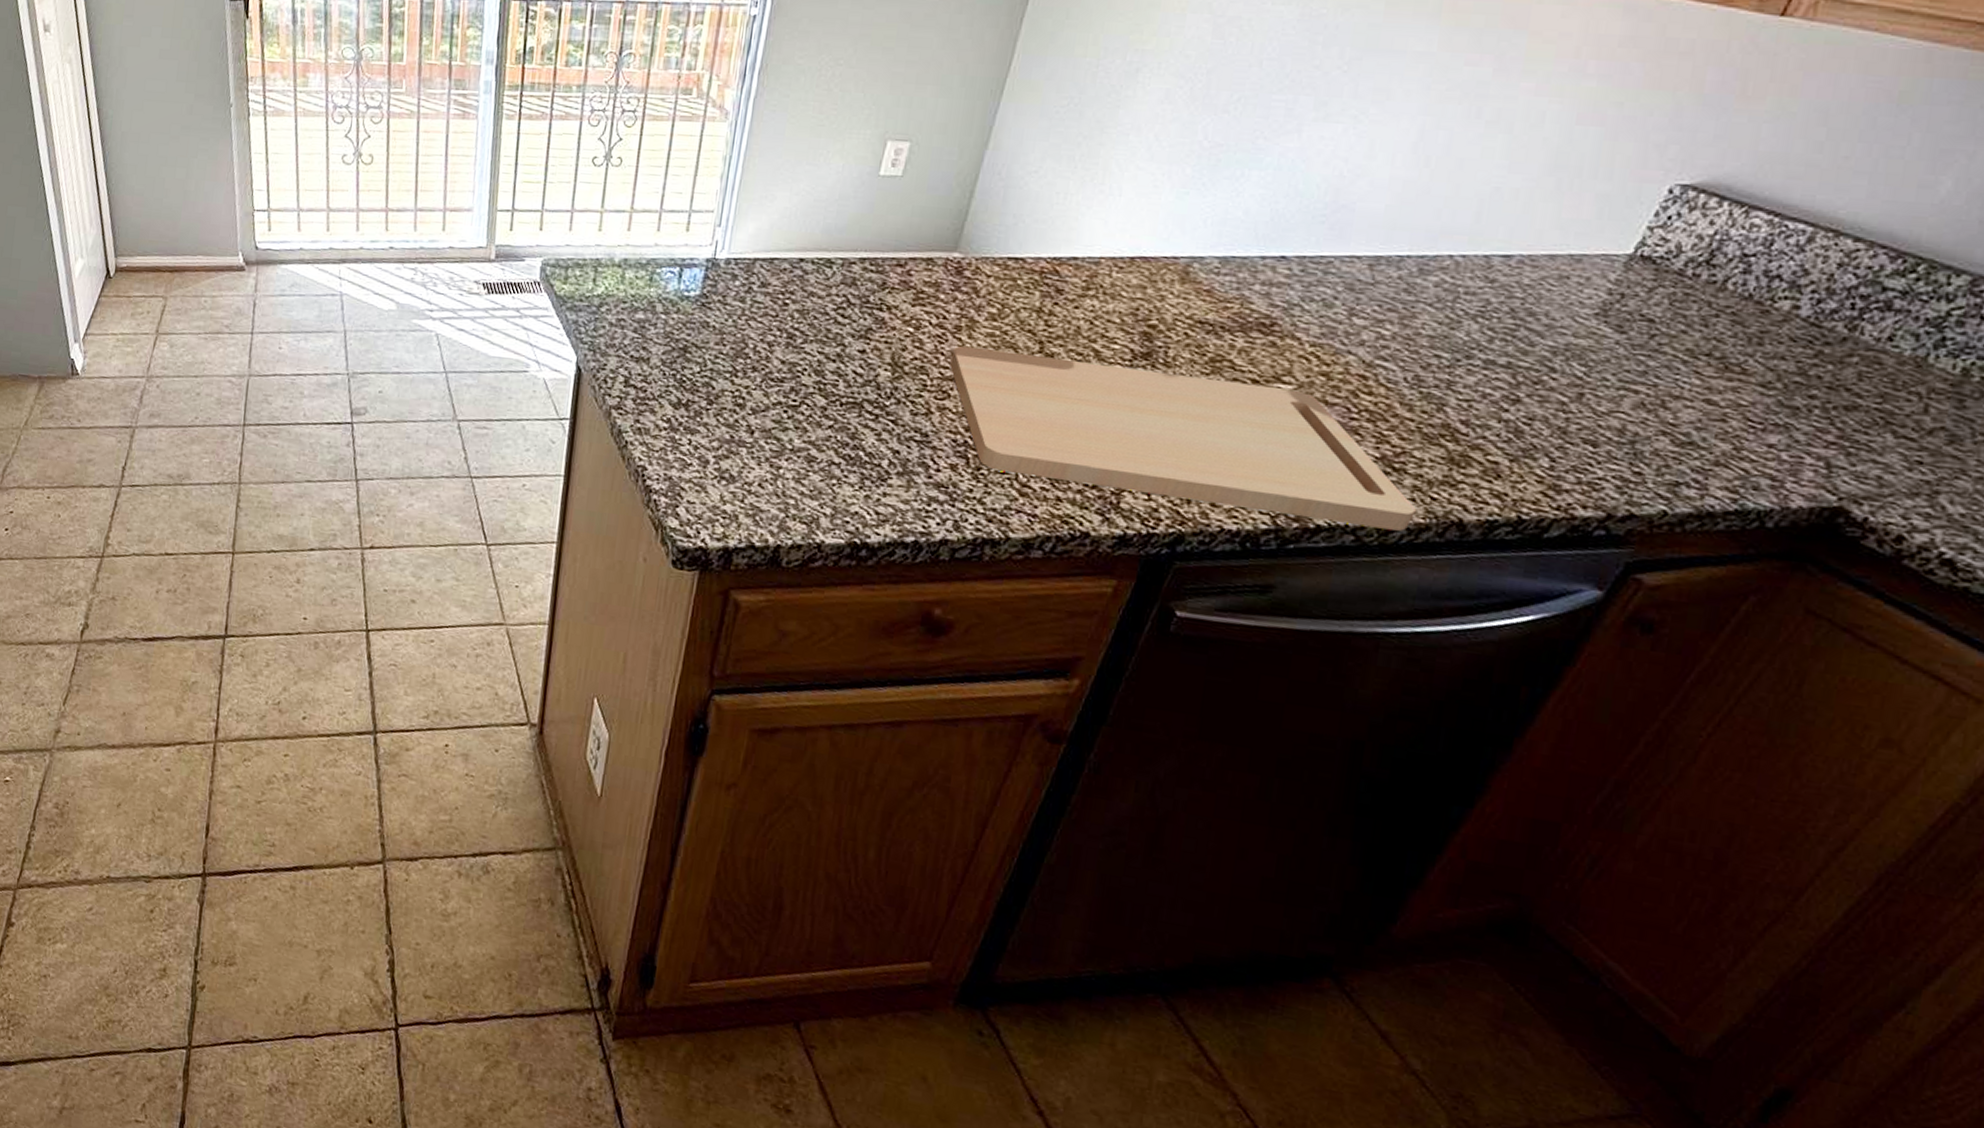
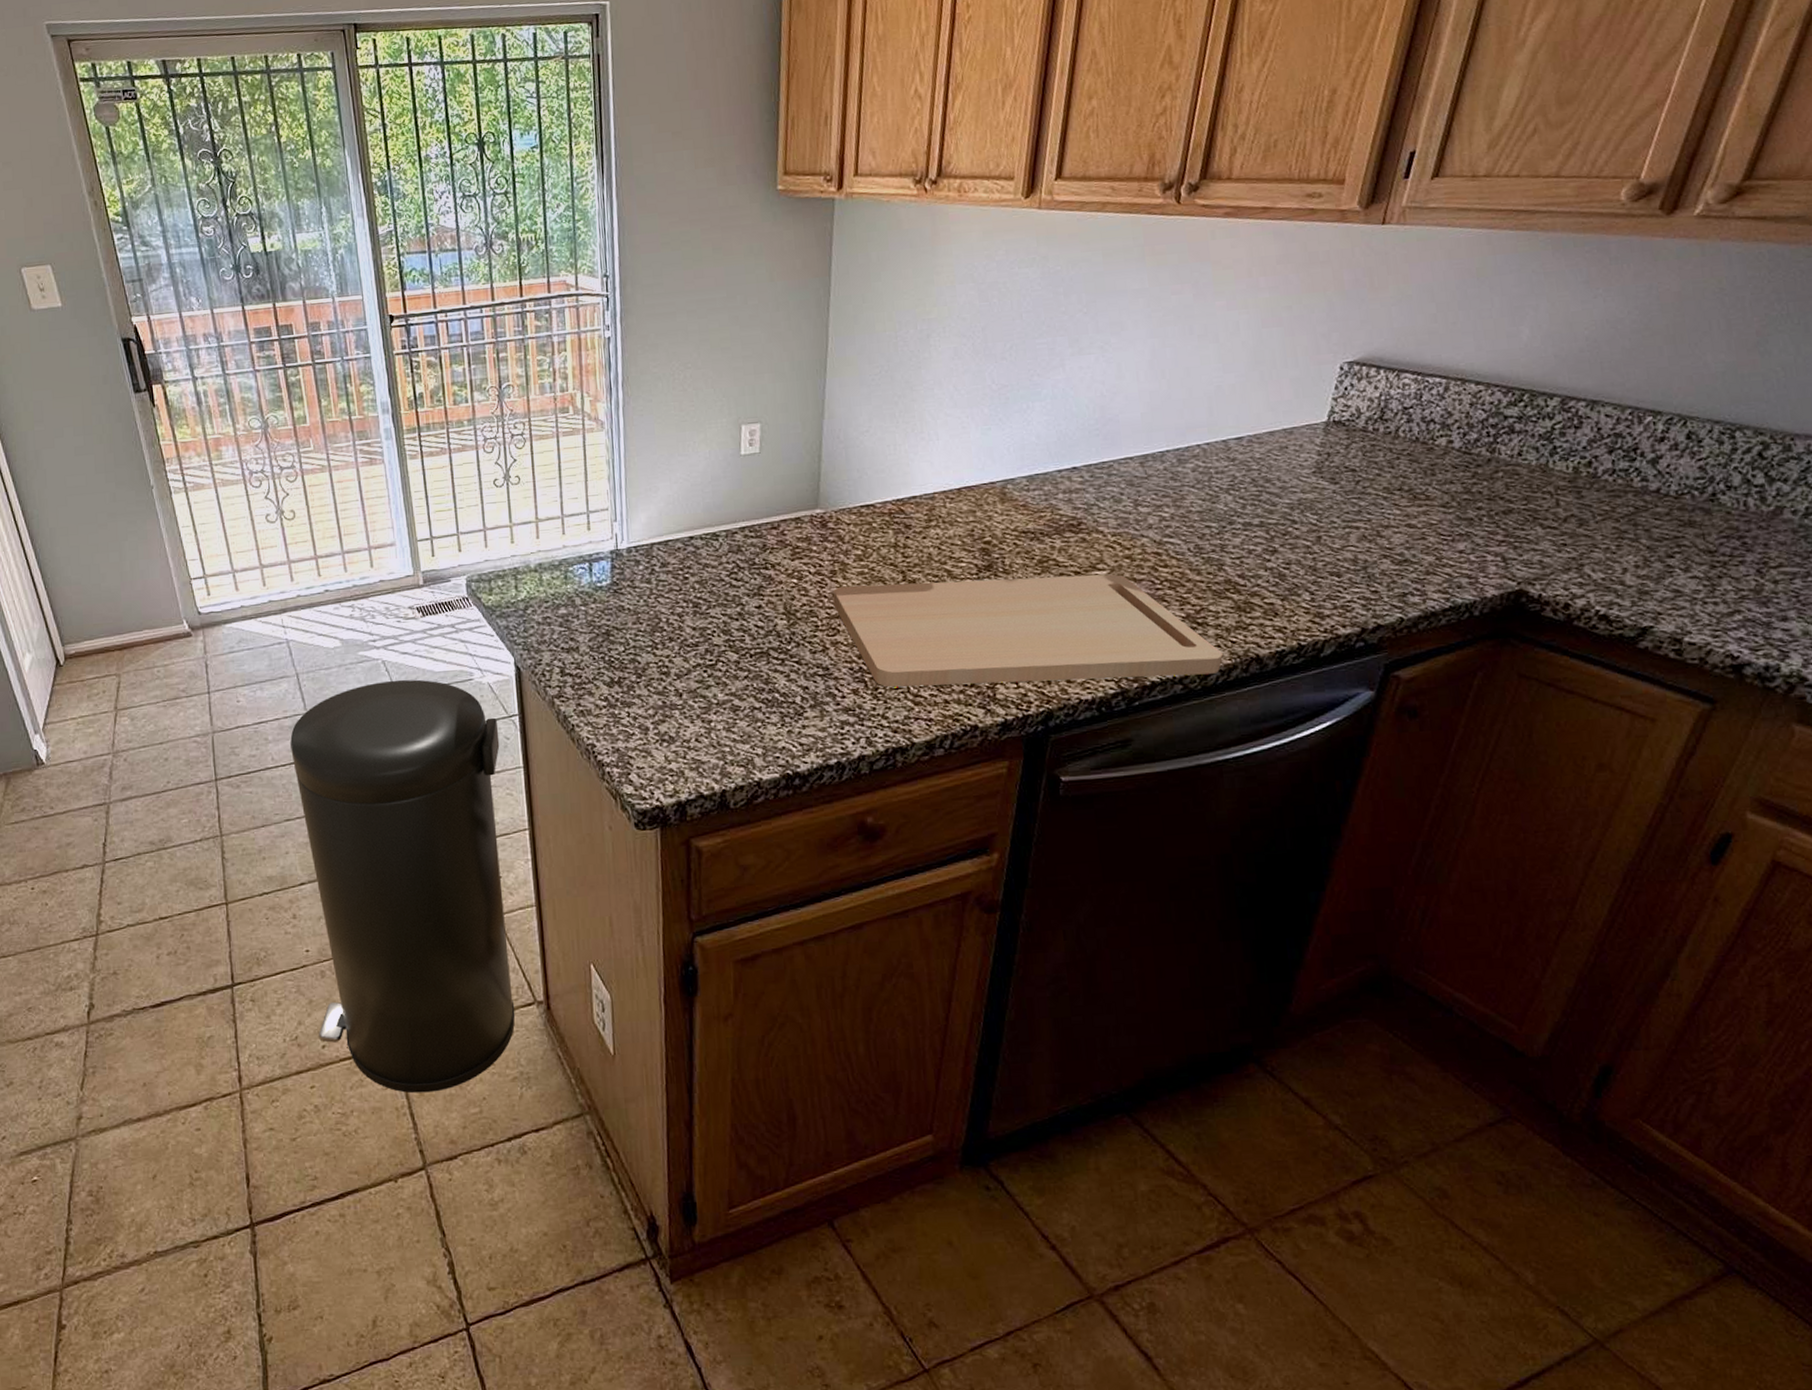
pedal bin: none [301,355,546,790] -> present [290,679,515,1093]

